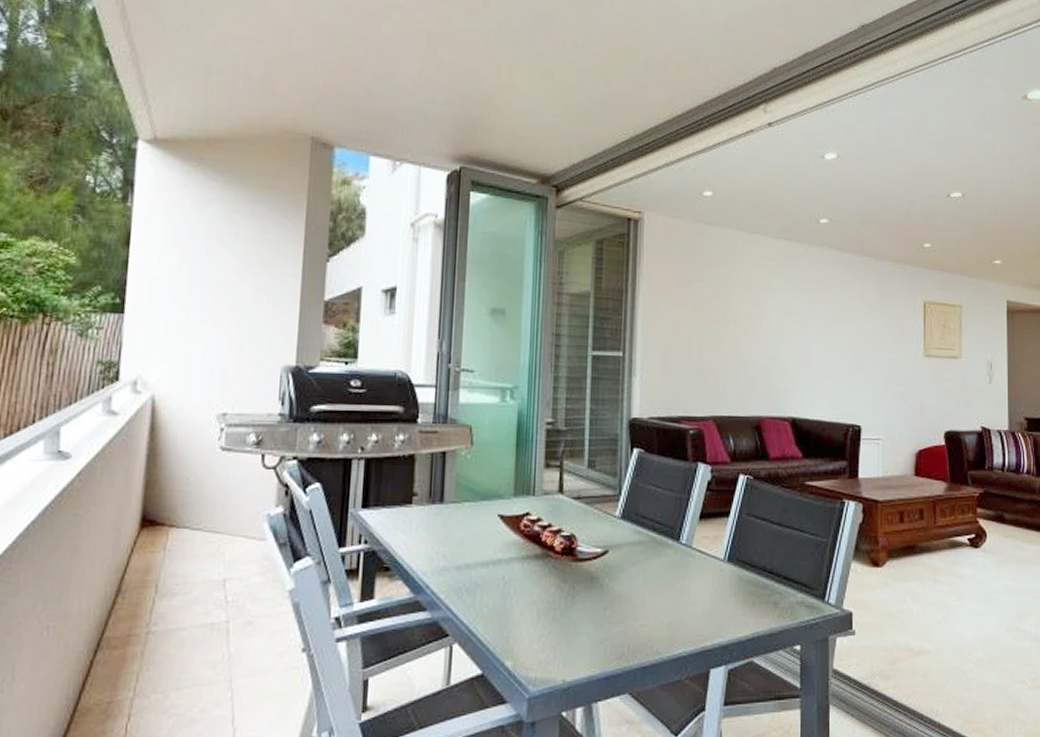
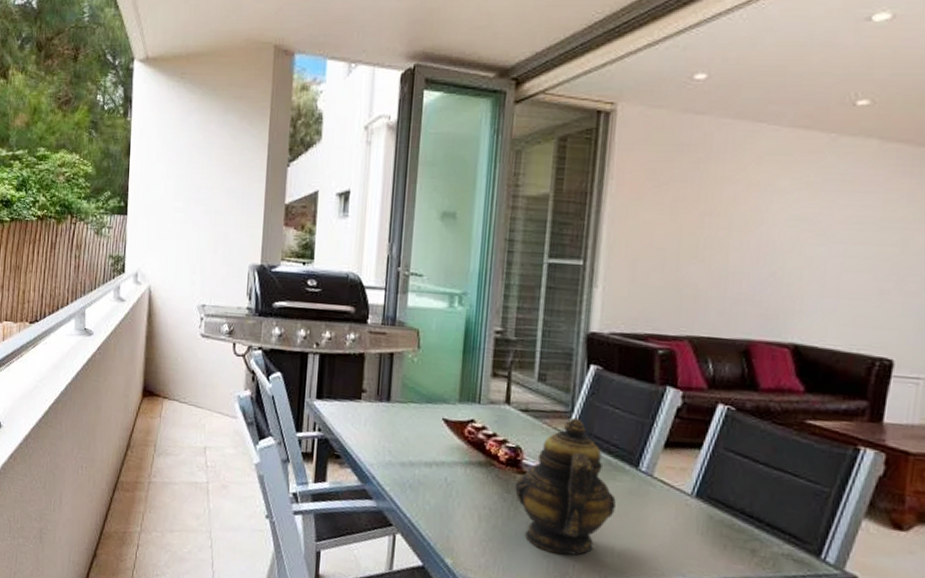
teapot: none [571,500,662,637] -> present [515,417,616,556]

